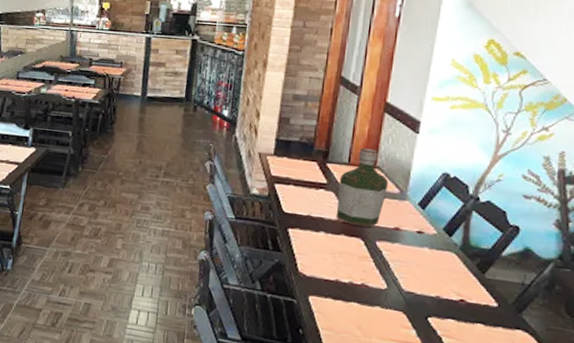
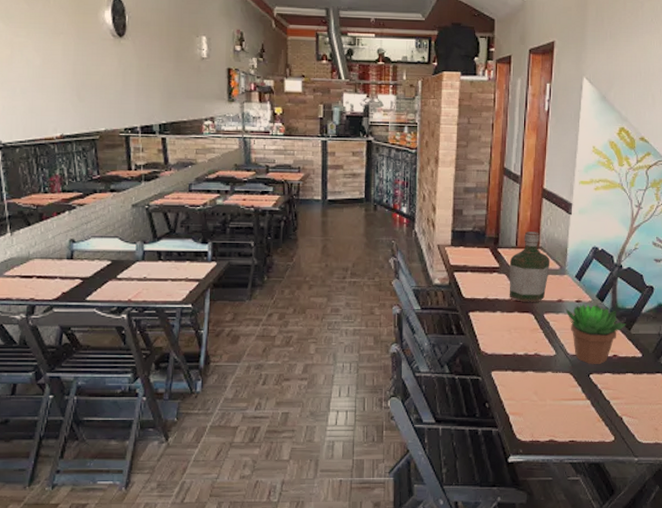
succulent plant: none [403,236,480,308] -> present [566,304,626,364]

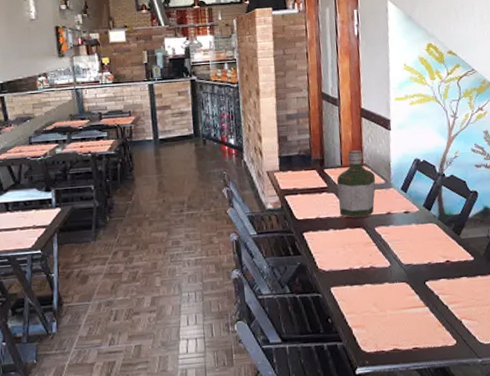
succulent plant: present [566,304,626,364] -> none [395,213,455,272]

